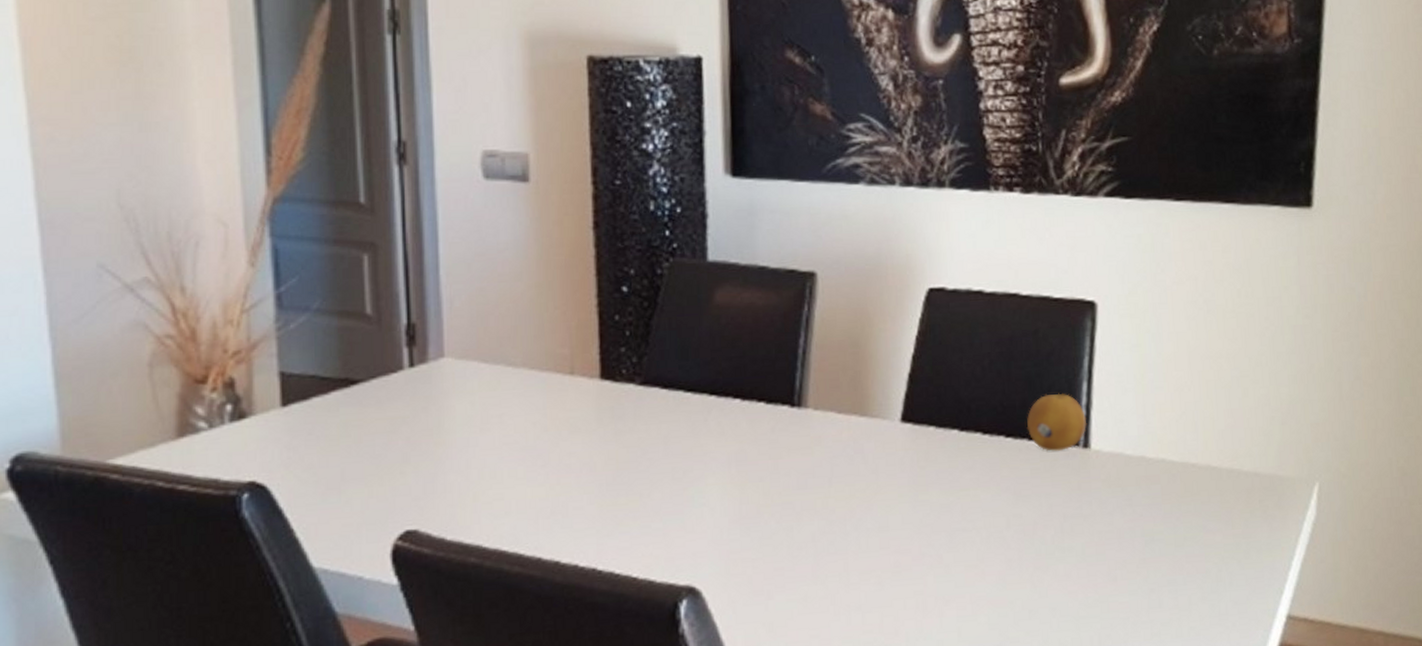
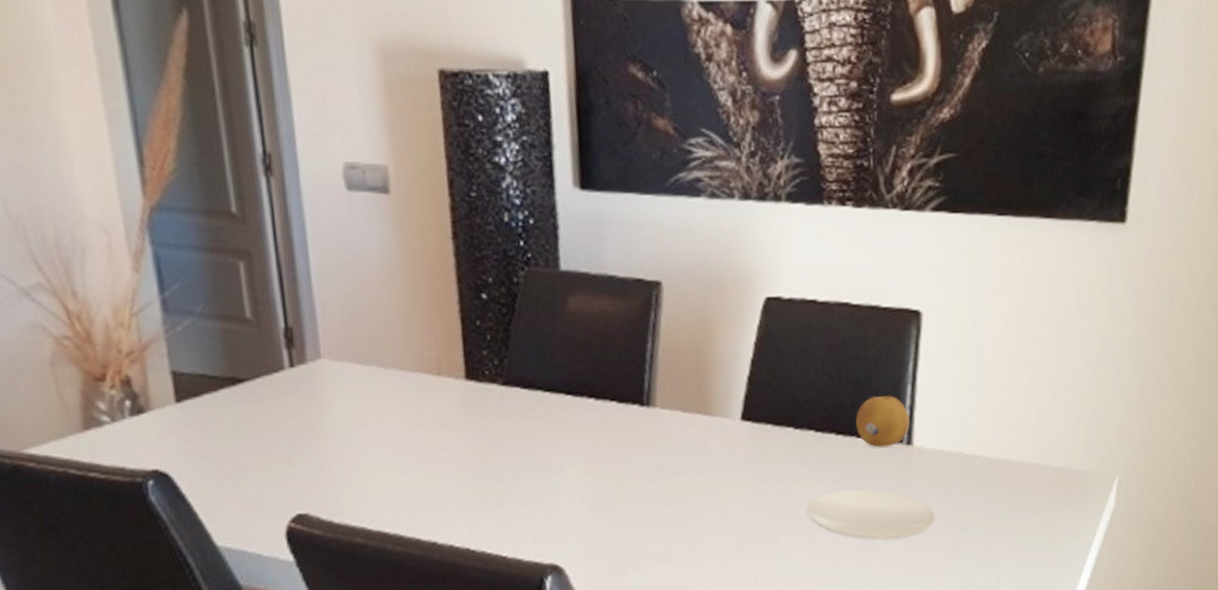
plate: none [973,497,1117,556] -> present [806,488,935,540]

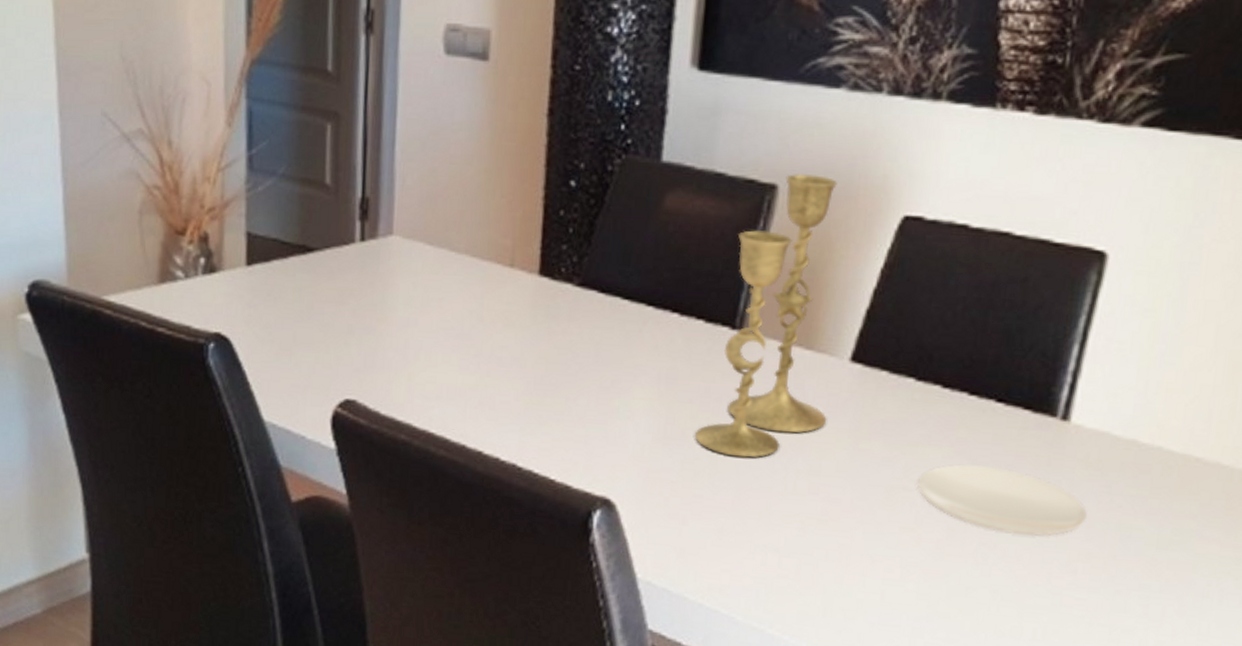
candlestick: none [623,269,729,513] -> present [695,173,837,458]
fruit: present [855,395,911,448] -> none [996,352,1071,419]

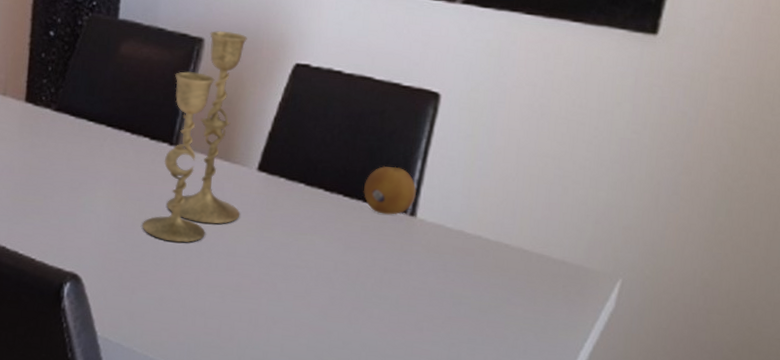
plate: present [916,463,1087,537] -> none [306,248,430,303]
fruit: none [996,352,1071,419] -> present [363,165,417,215]

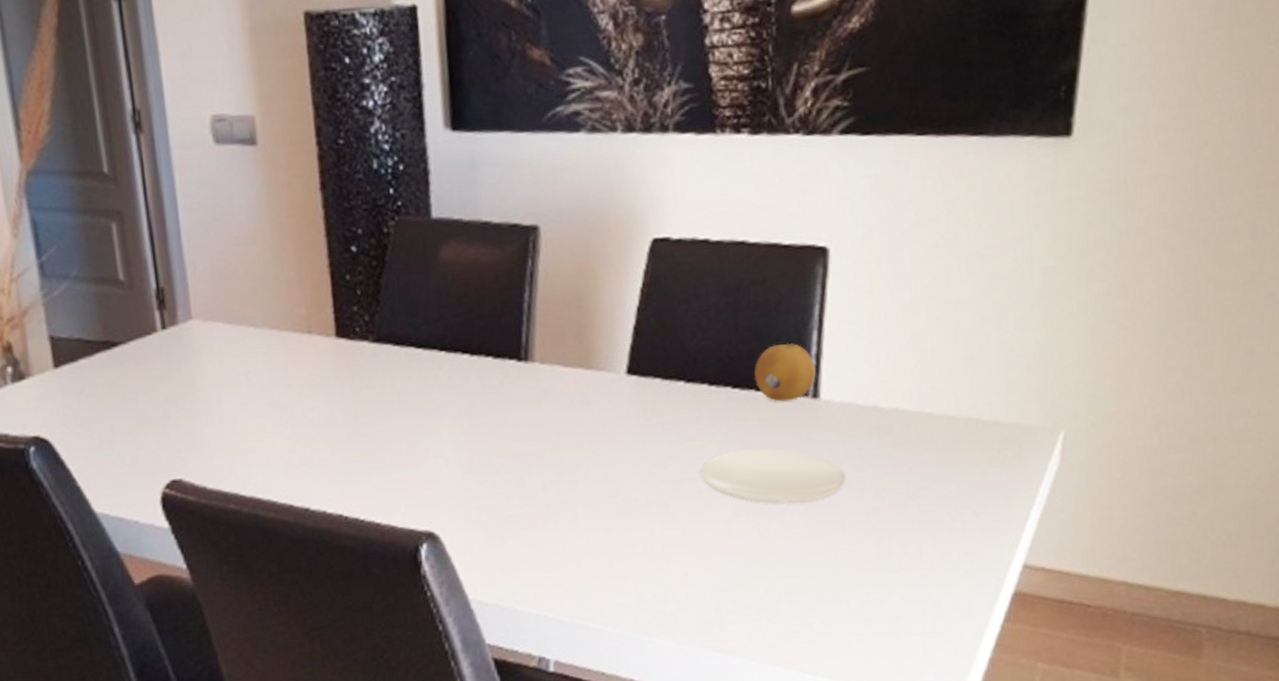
candlestick: present [142,30,247,243] -> none [501,212,615,476]
plate: none [306,248,430,303] -> present [700,447,846,505]

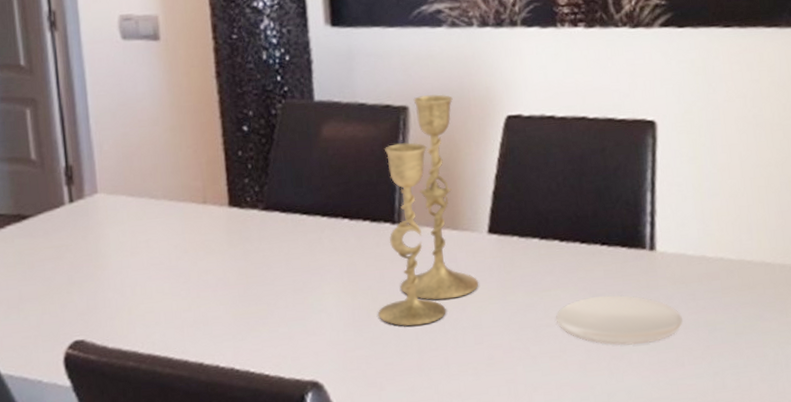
candlestick: none [501,212,615,476] -> present [378,94,479,327]
fruit: present [754,343,817,402] -> none [598,203,653,254]

